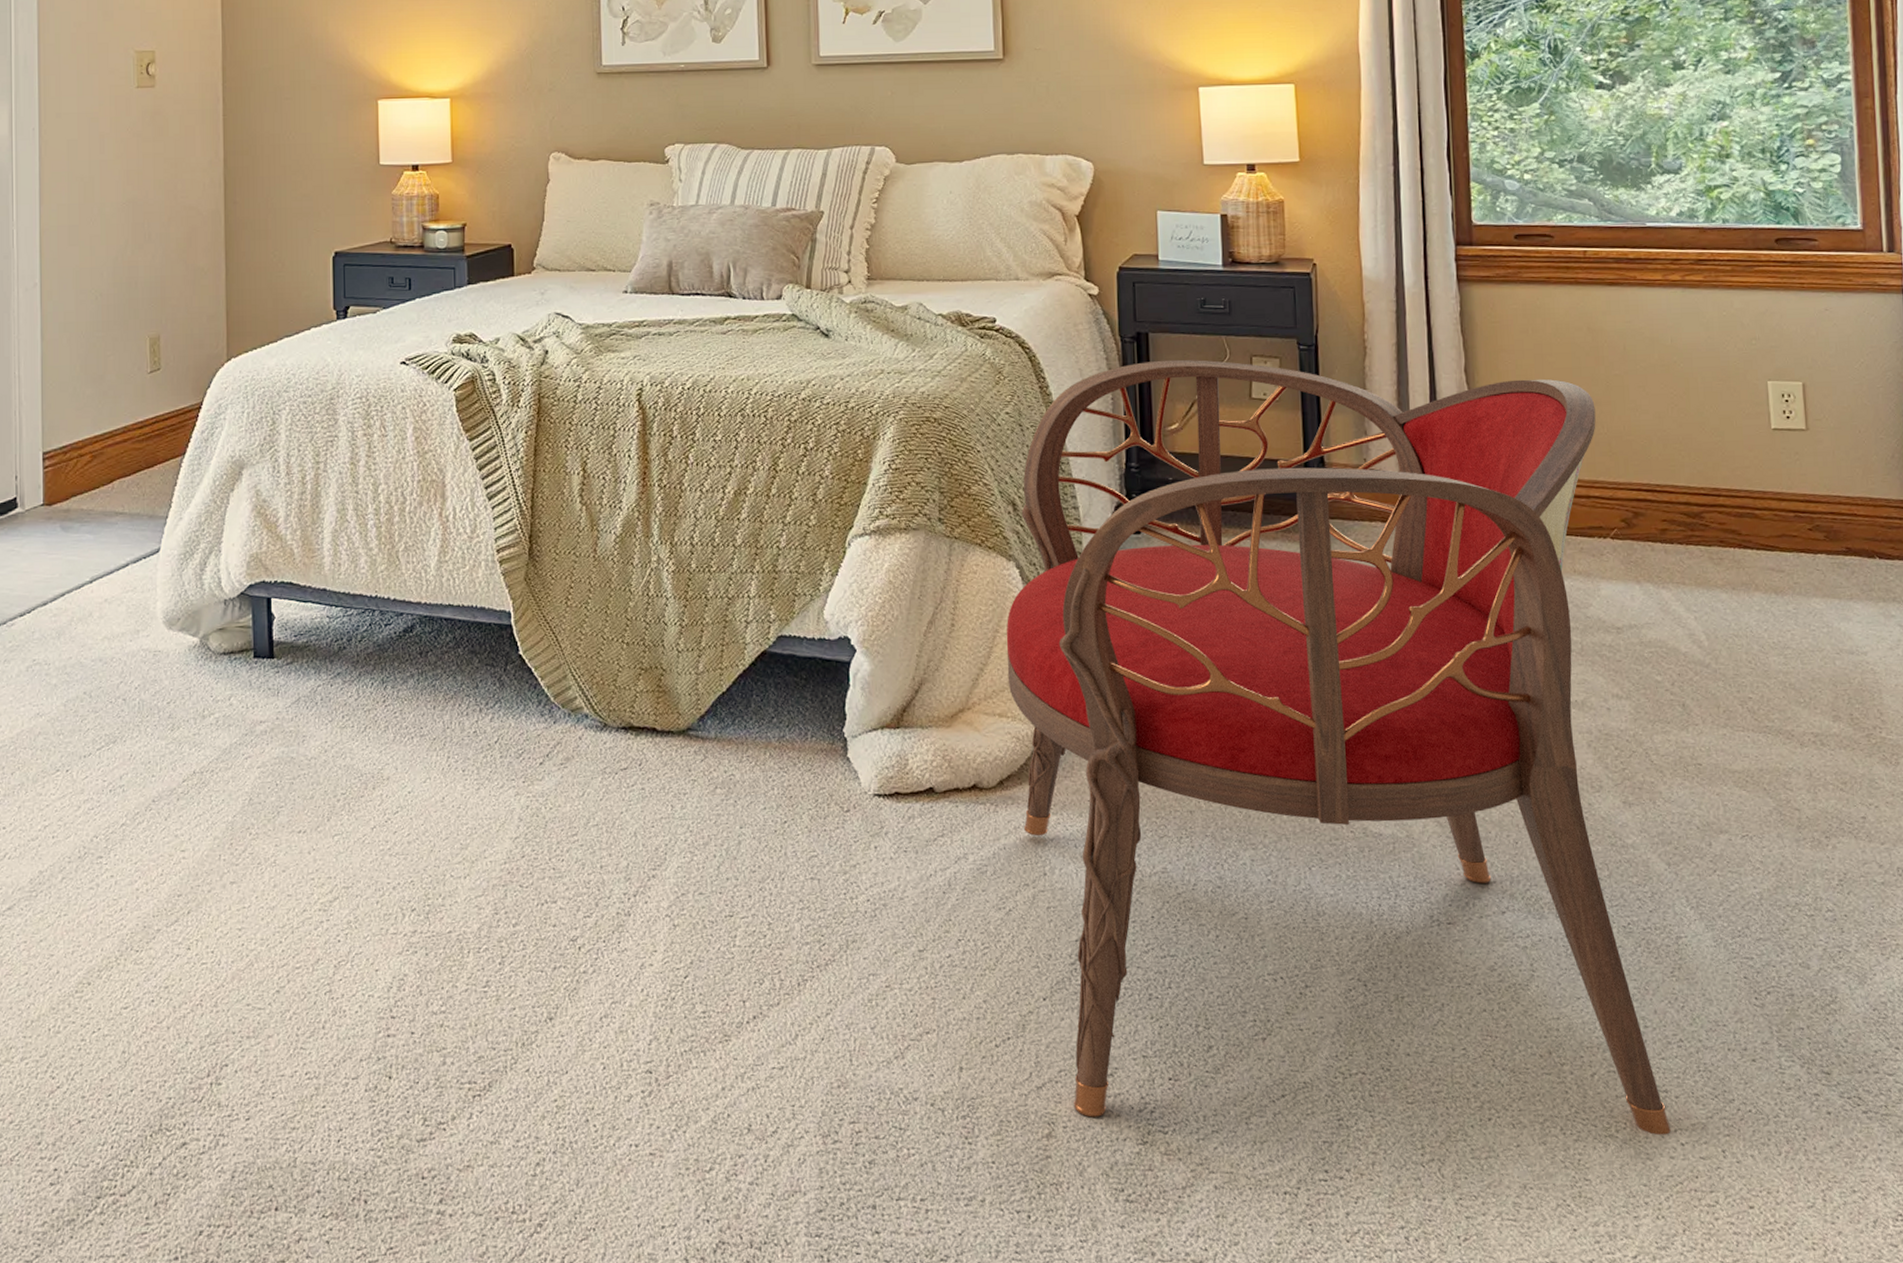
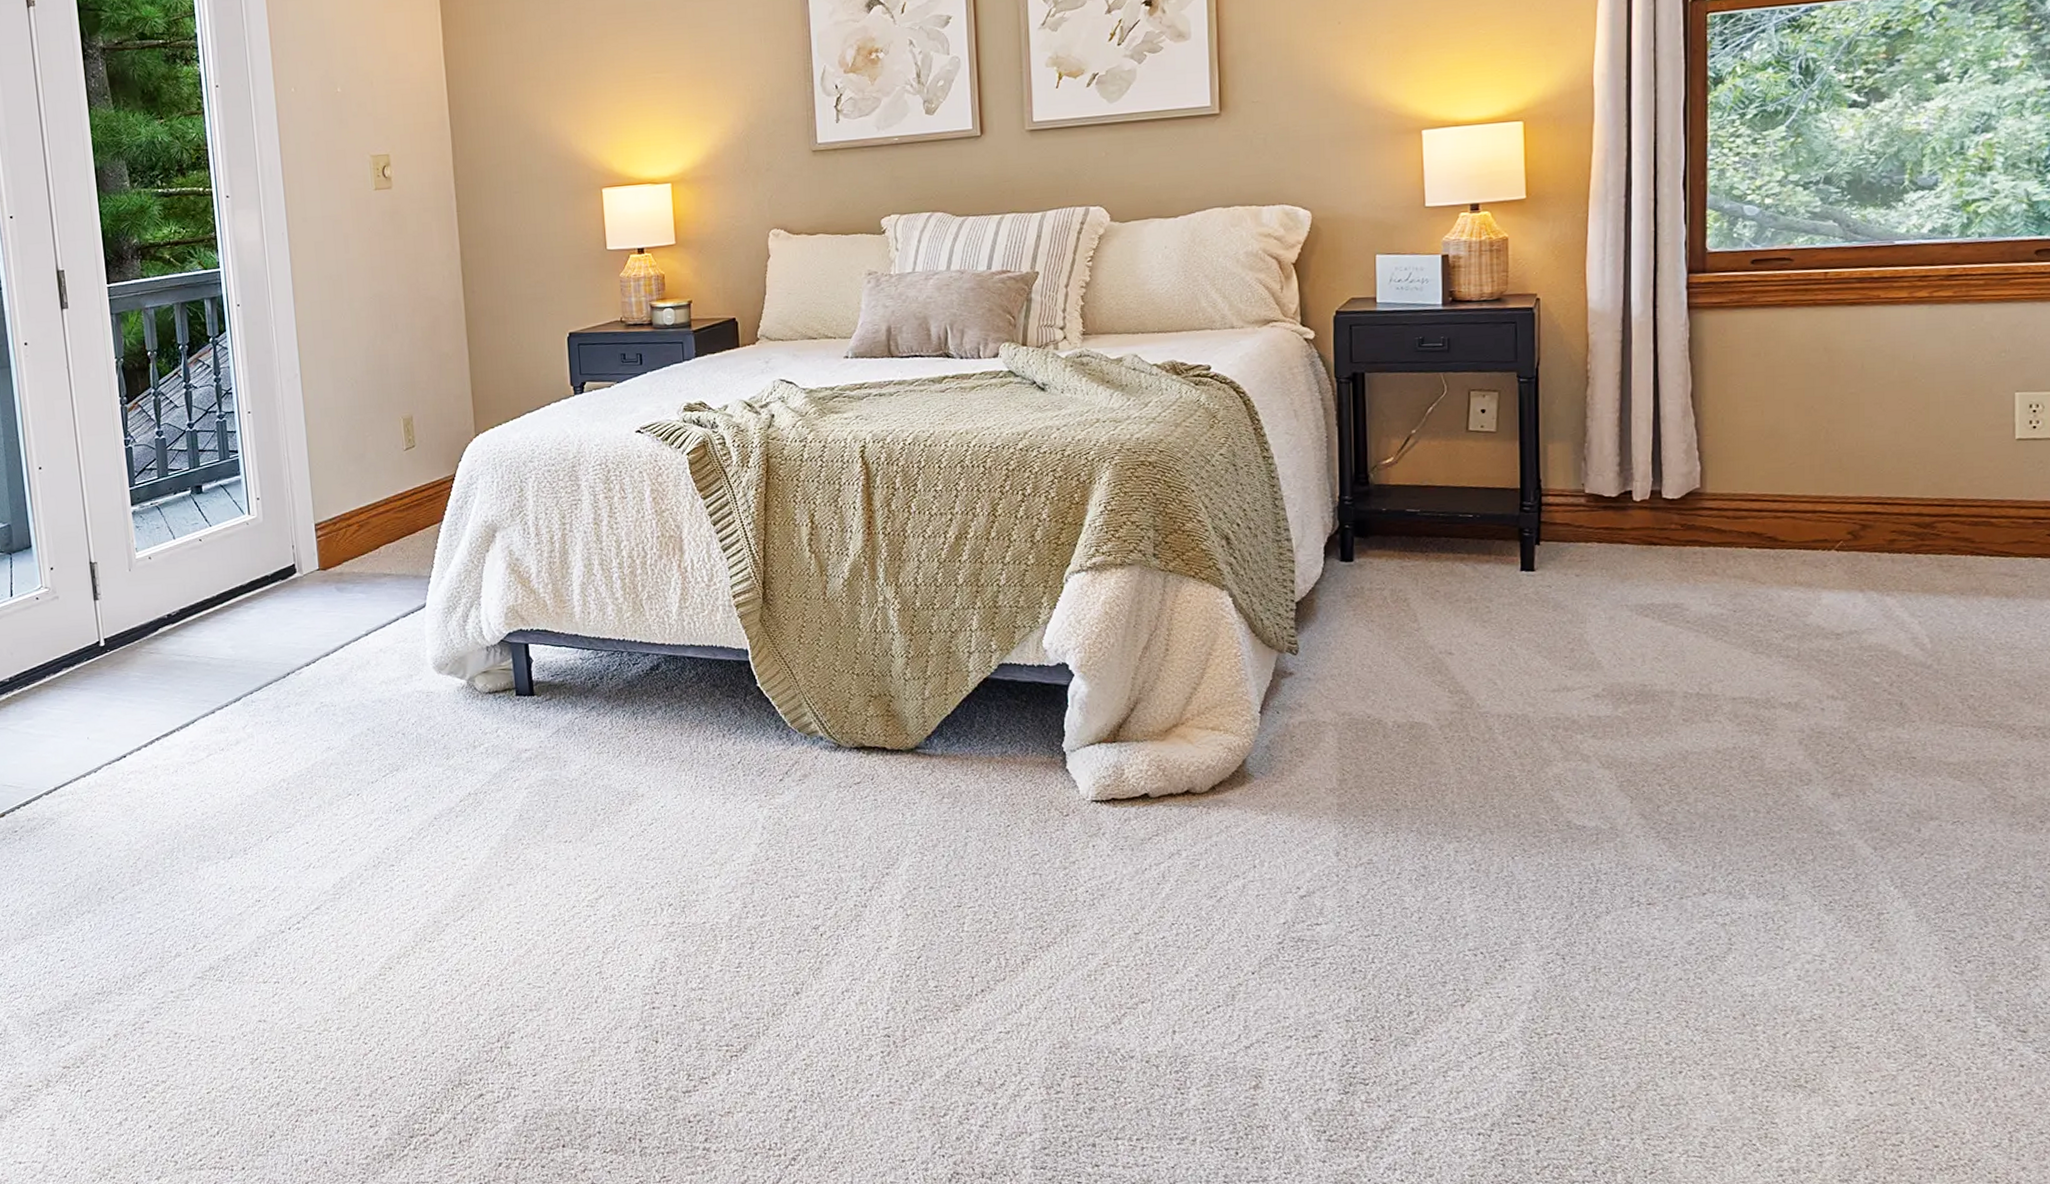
armchair: present [1006,359,1671,1136] -> none [1219,396,1860,1086]

